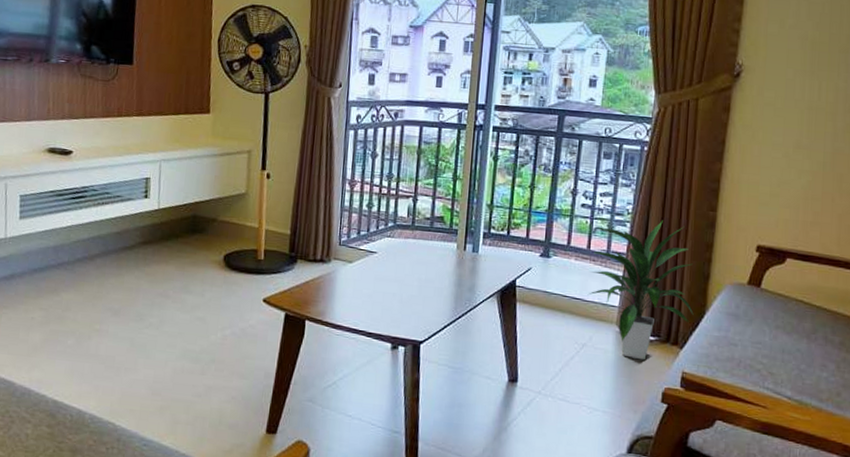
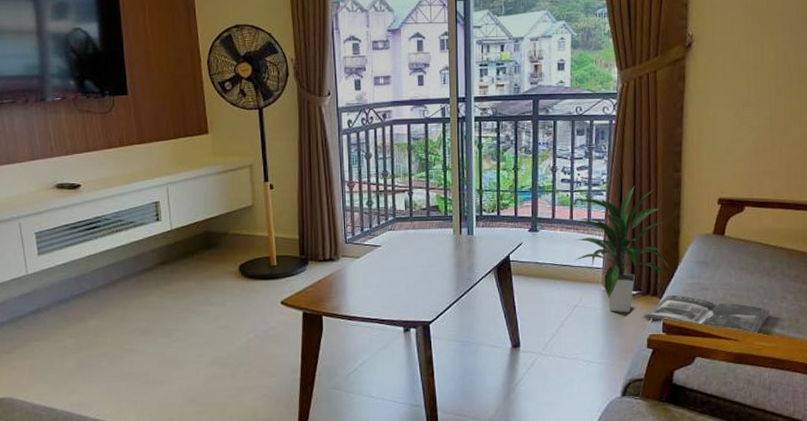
magazine: none [660,346,808,404] -> present [644,295,771,335]

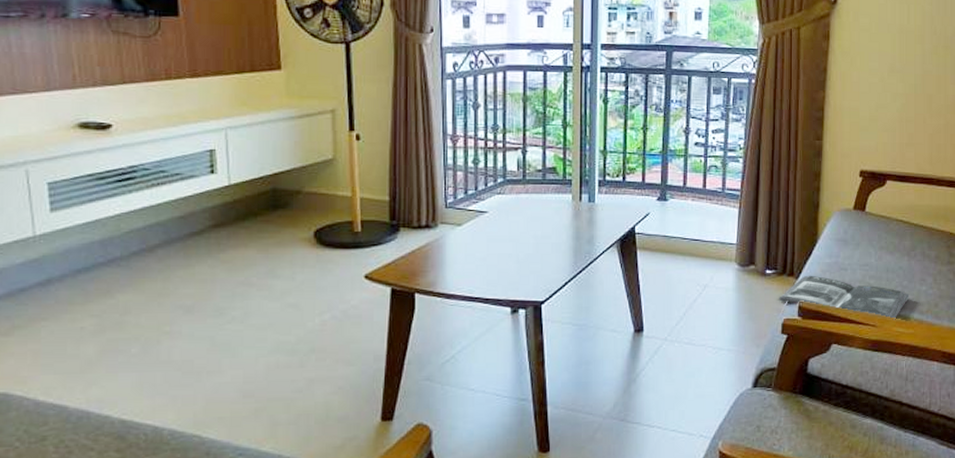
indoor plant: present [575,185,669,313] -> none [707,152,807,295]

